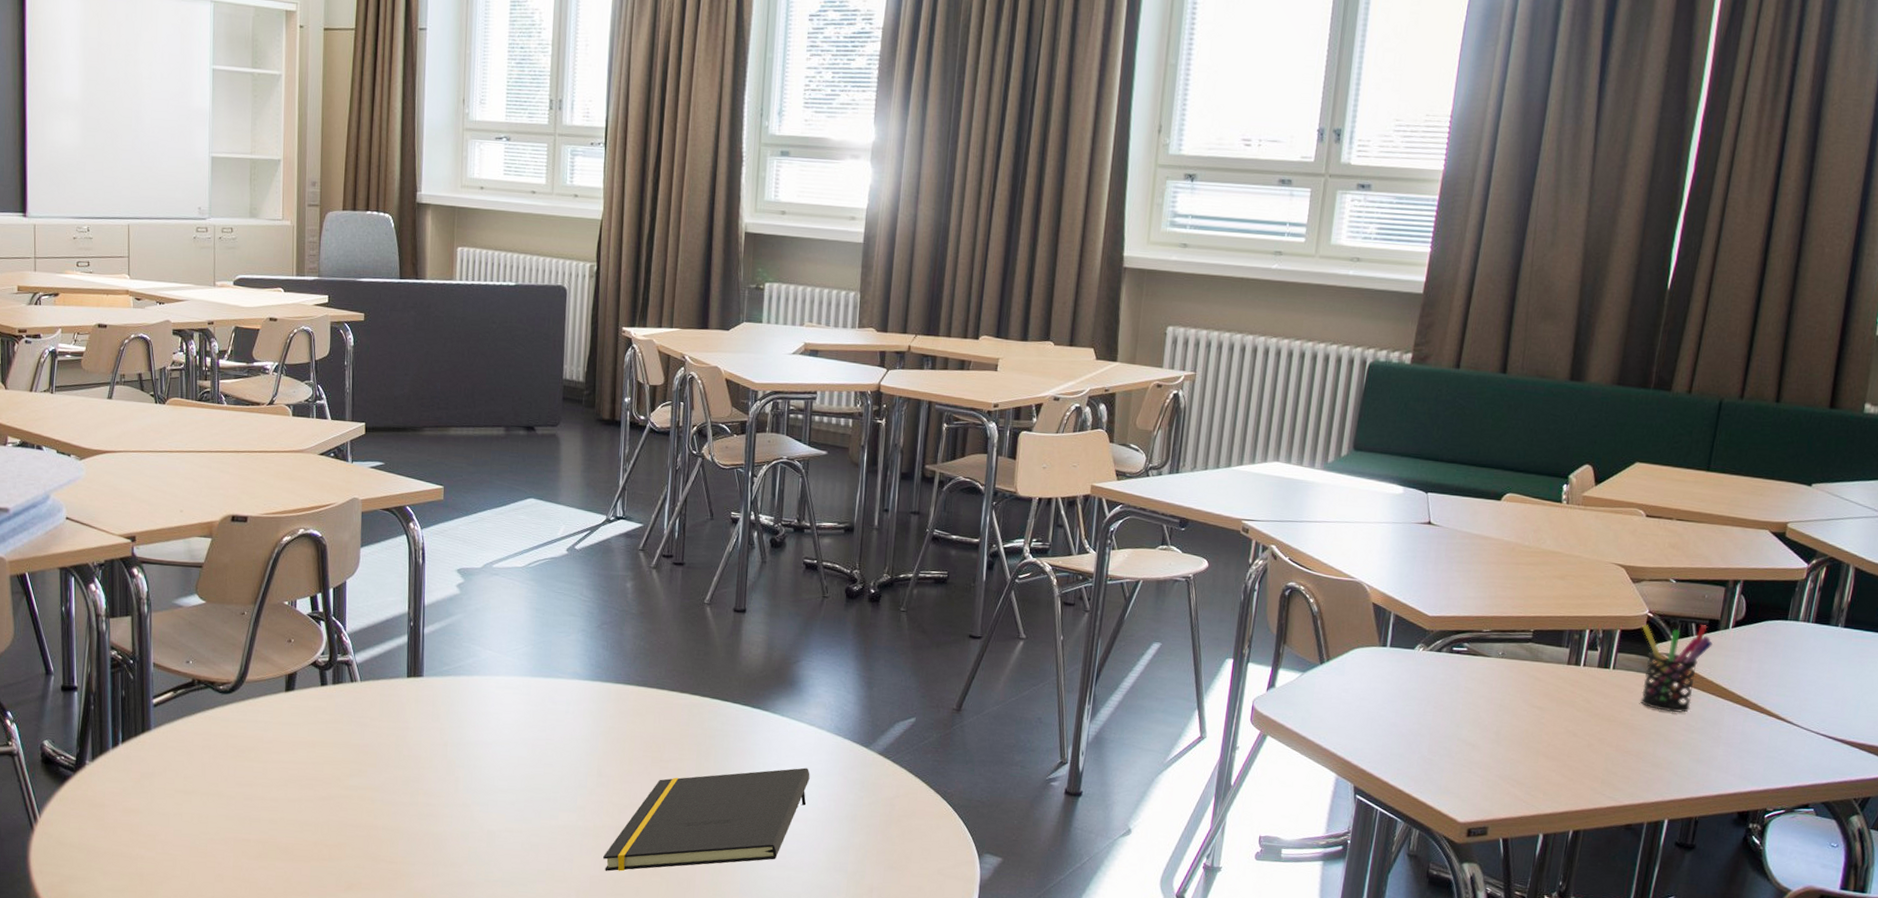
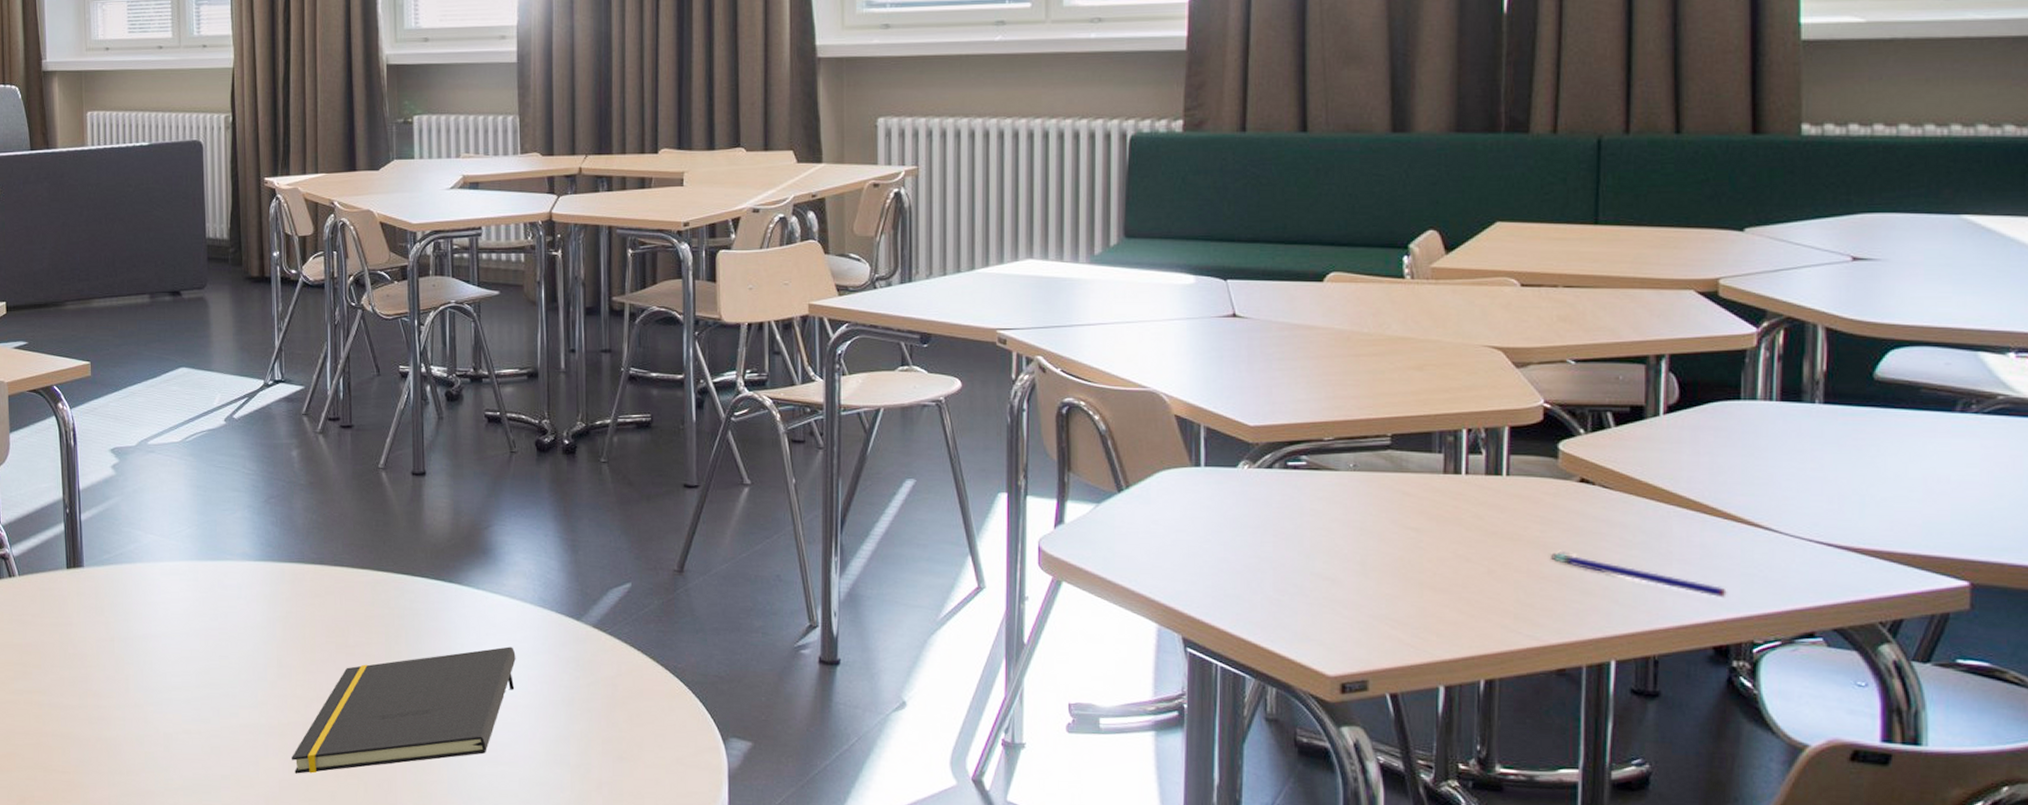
pen: none [1635,732,1754,775] -> present [1551,553,1727,598]
pen holder: present [1640,625,1713,713] -> none [1538,413,1639,525]

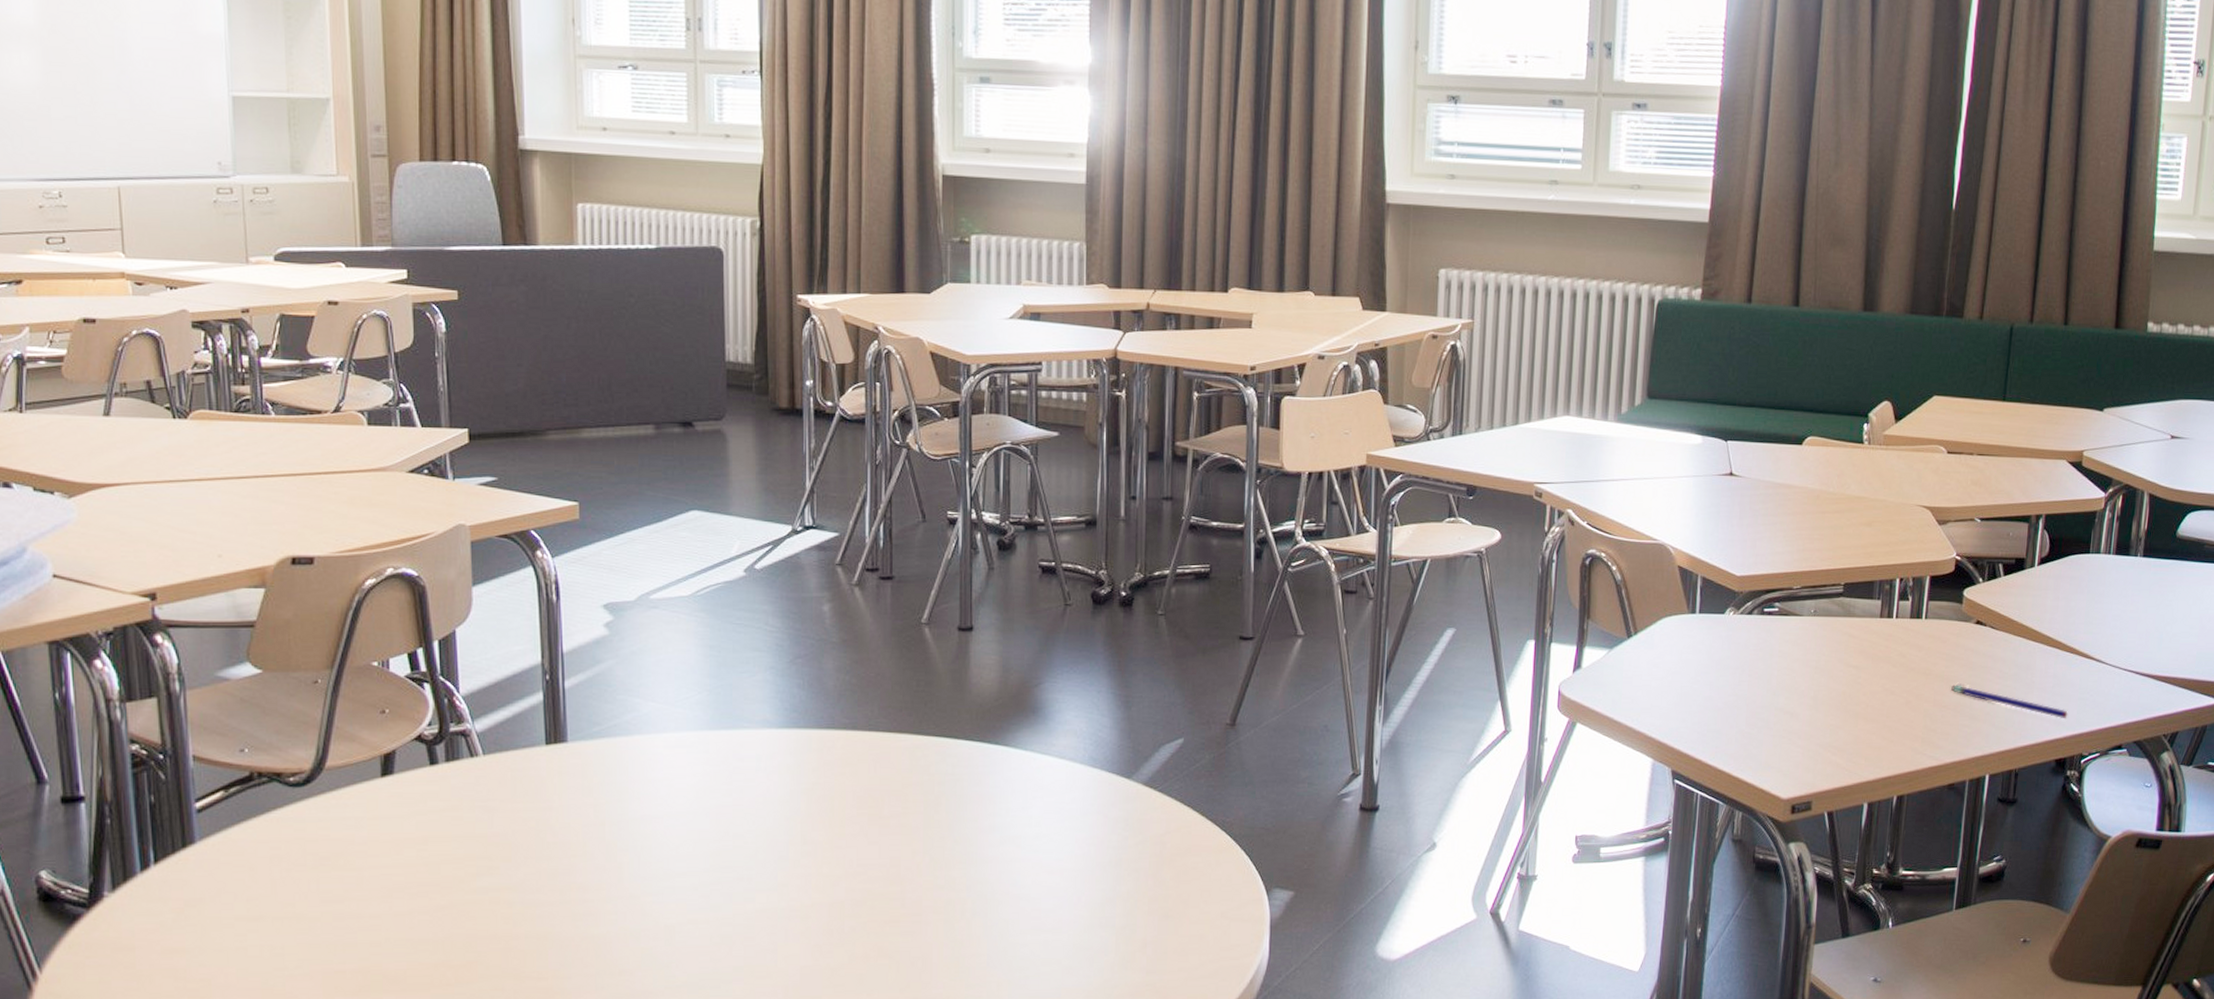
notepad: present [292,646,516,774] -> none [815,809,1063,959]

